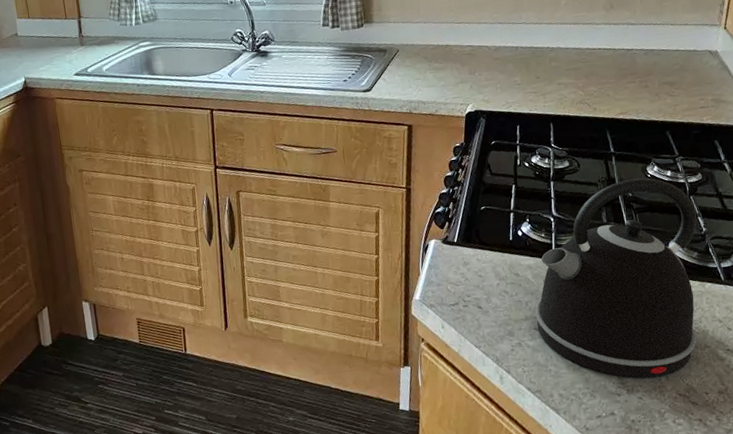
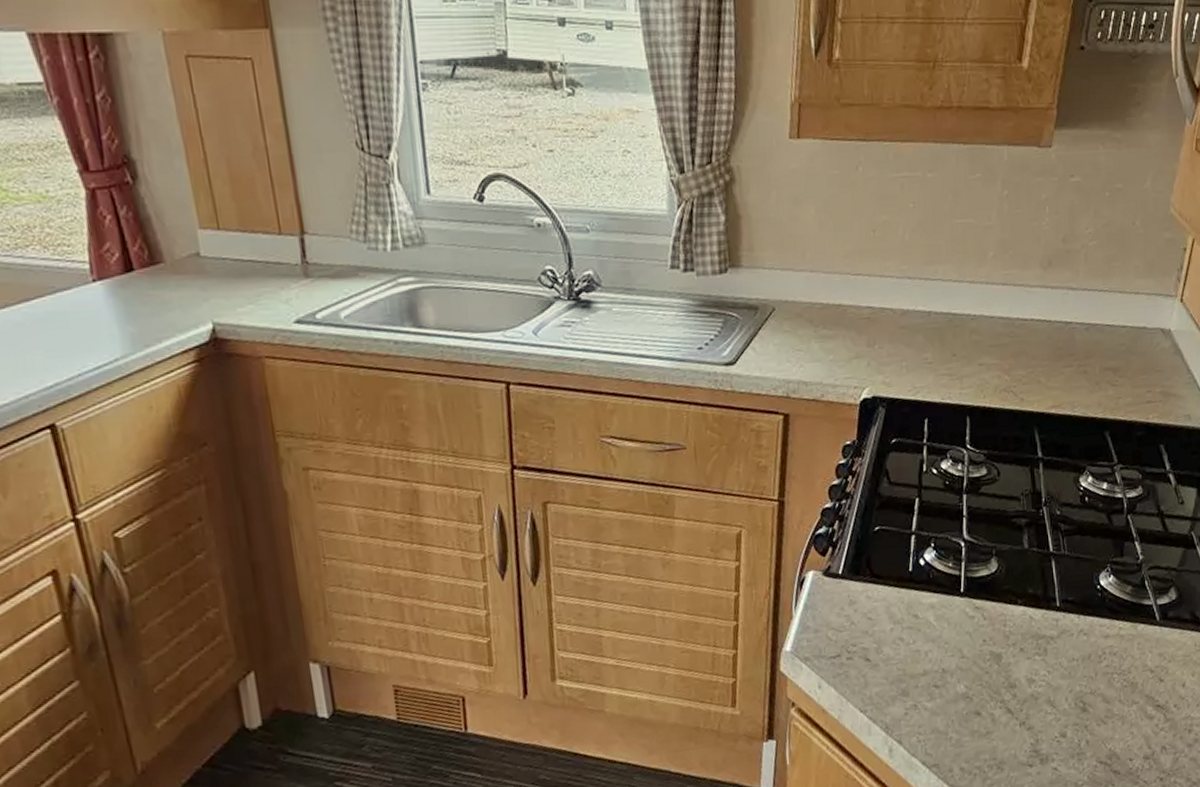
kettle: present [535,178,697,378] -> none [936,491,1133,744]

